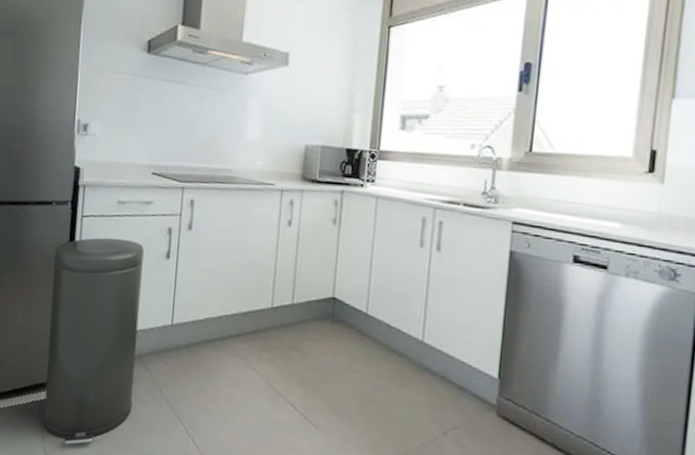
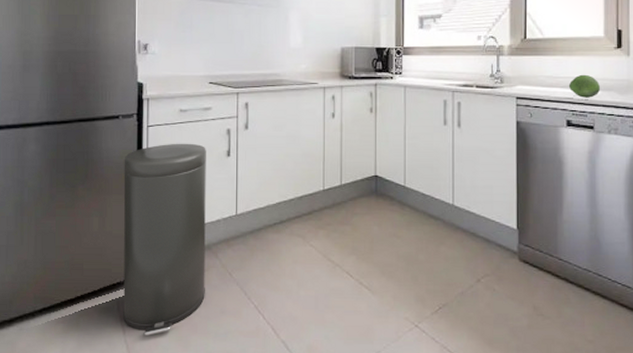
fruit: none [580,201,622,231] -> present [568,74,601,98]

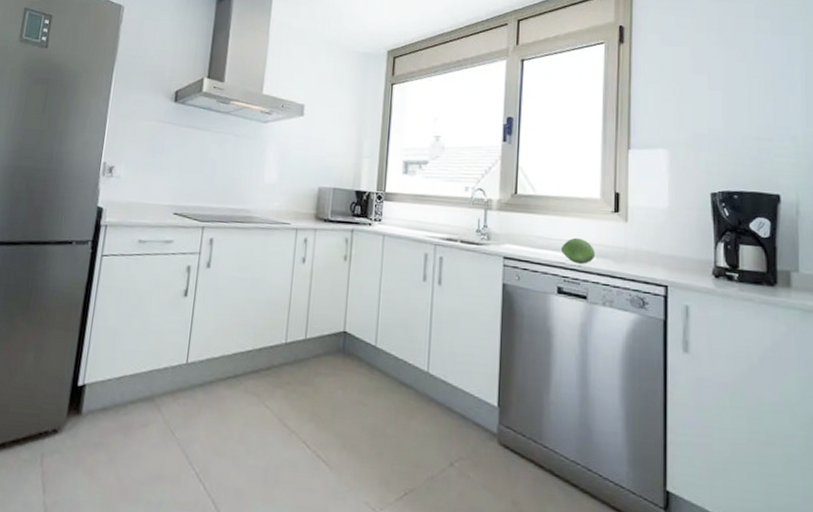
pedal bin: present [123,143,206,336] -> none [45,276,162,498]

